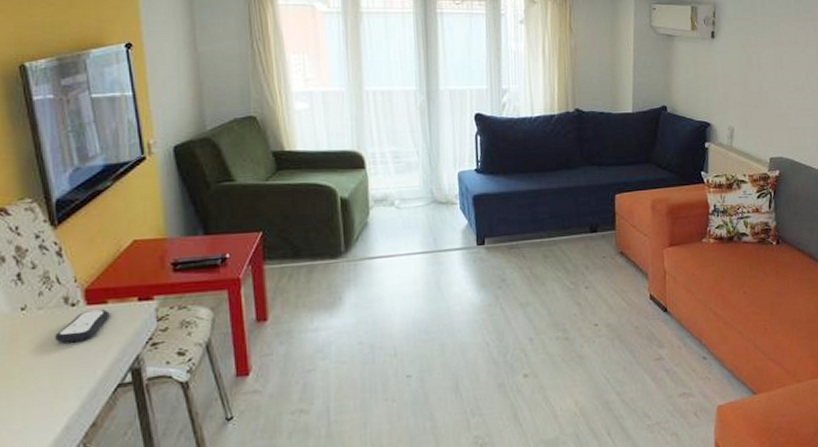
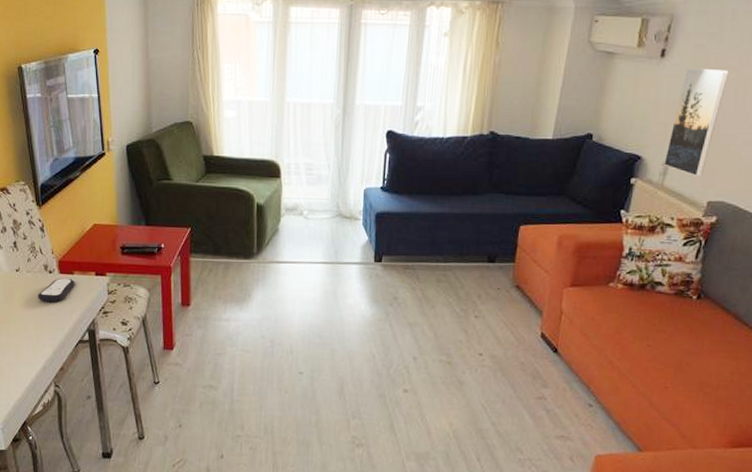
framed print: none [729,46,767,137] -> present [663,68,729,176]

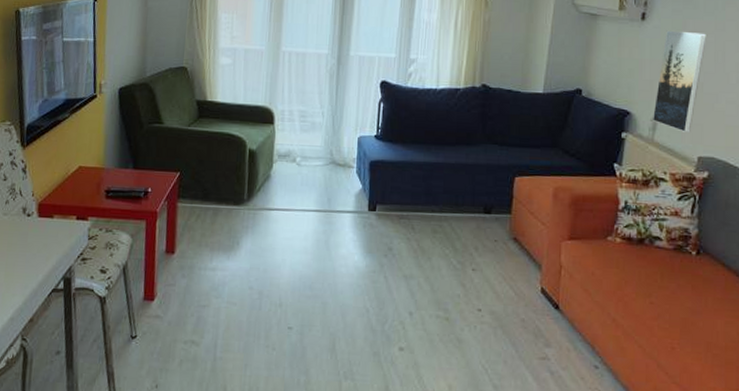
remote control: present [38,277,75,302] -> none [12,221,54,248]

